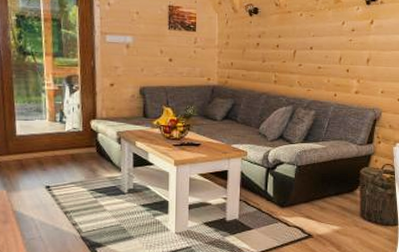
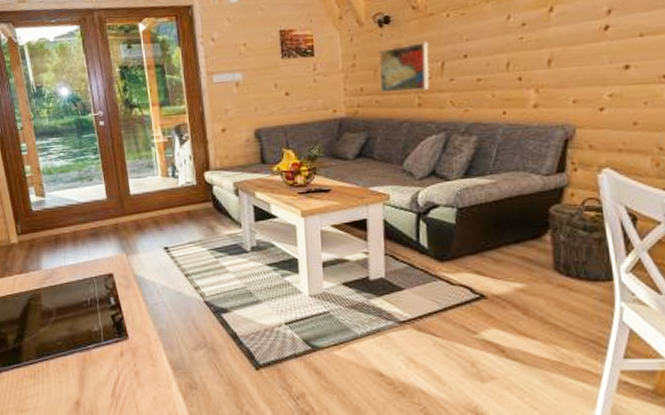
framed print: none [246,33,285,71] -> present [379,42,430,93]

